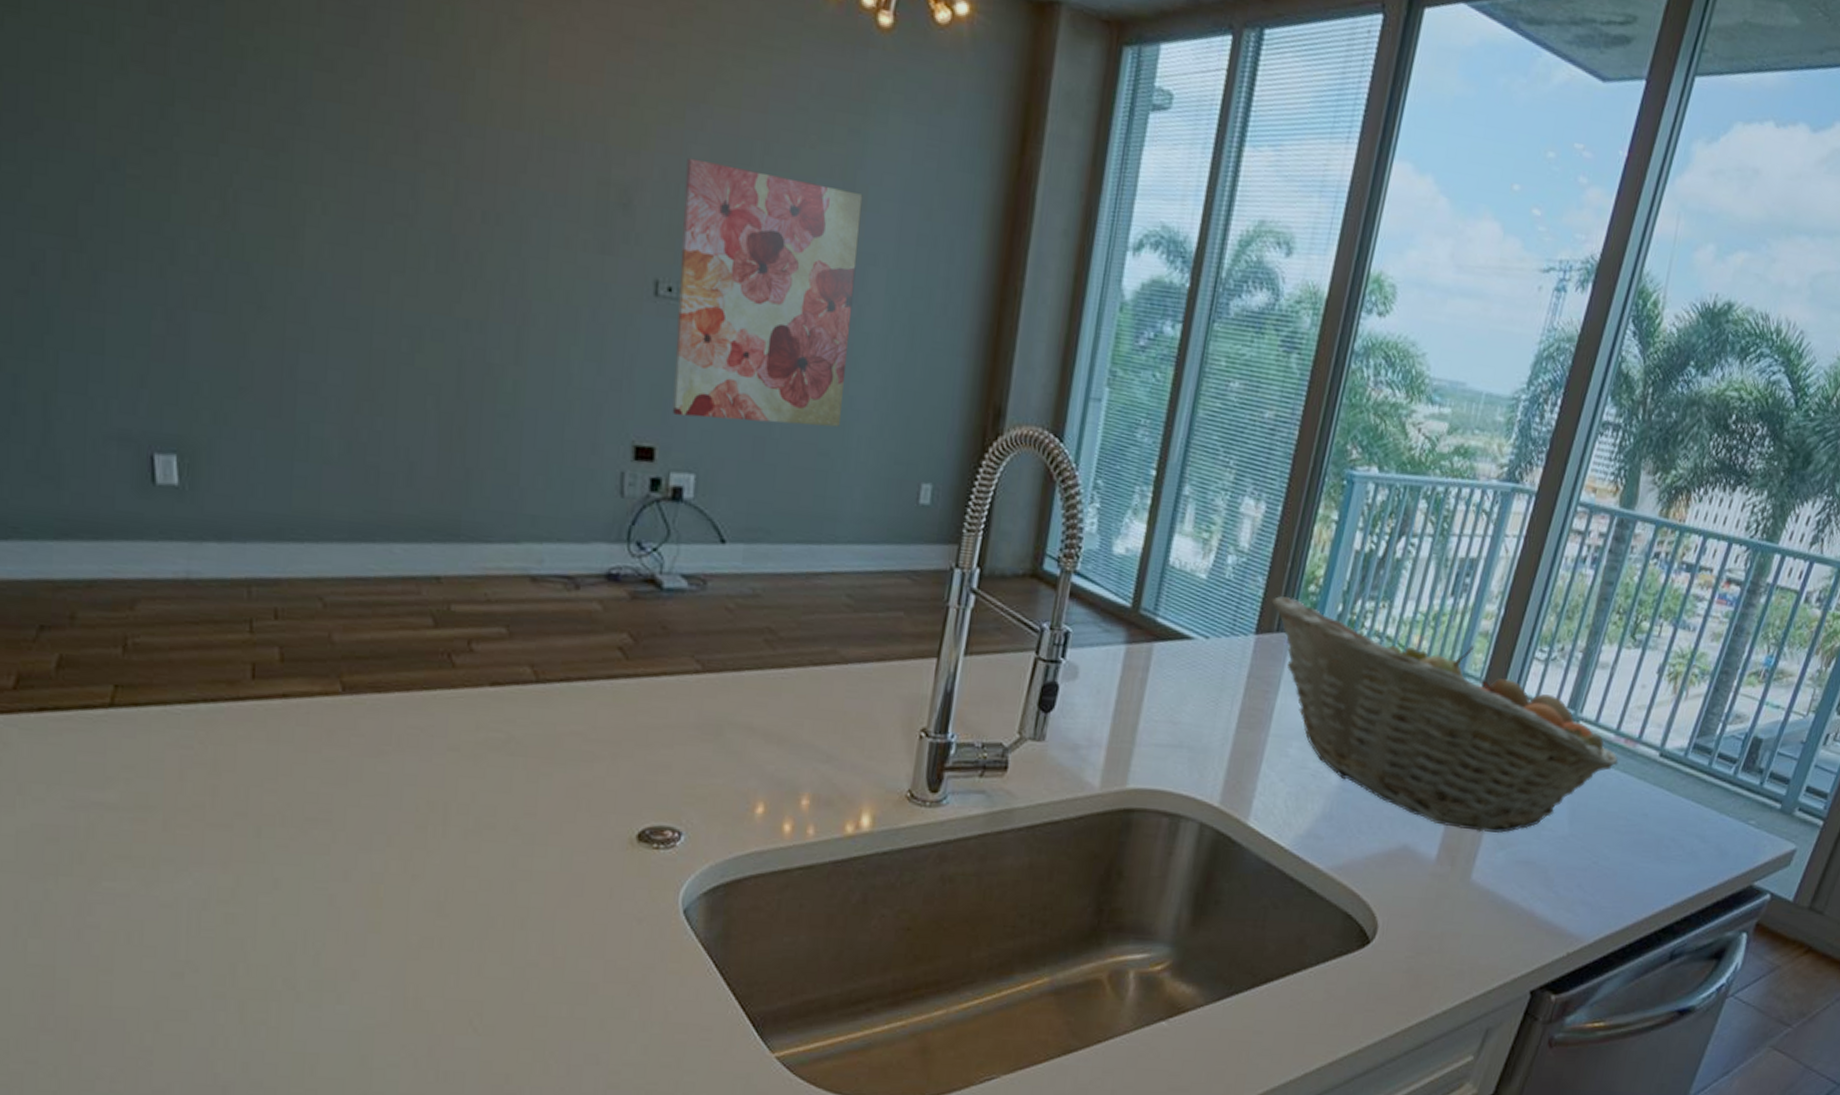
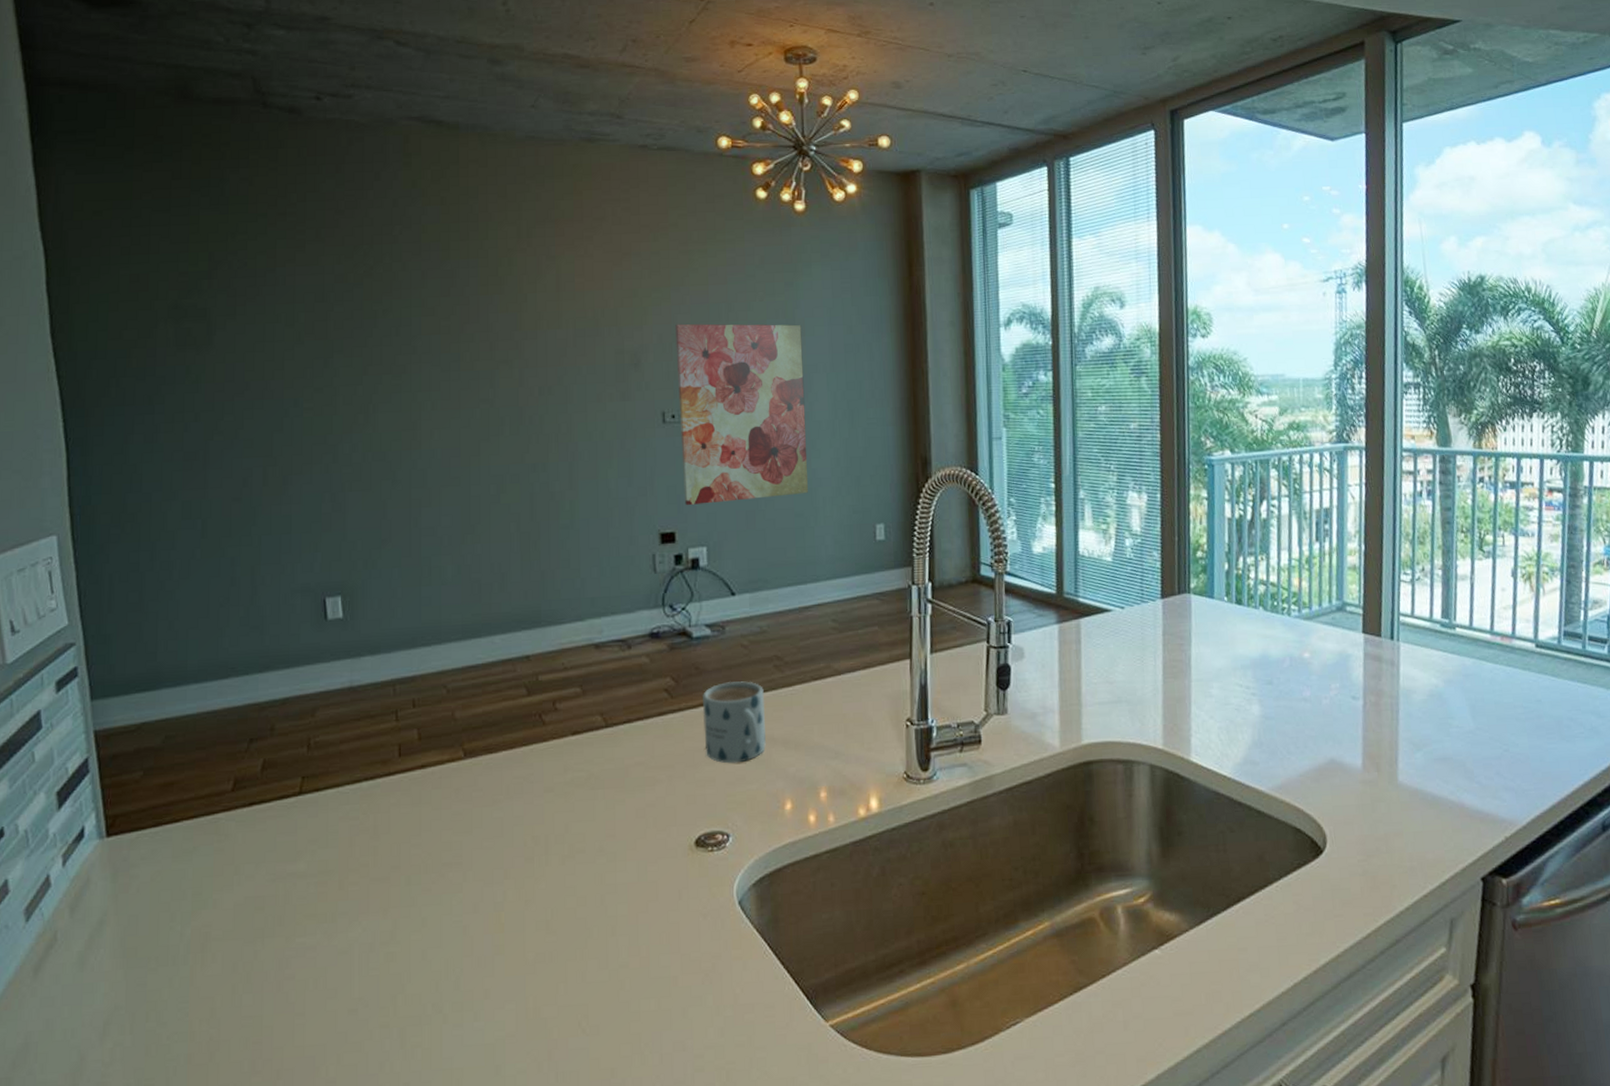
mug: none [663,650,748,751] -> present [702,681,766,764]
fruit basket: present [1271,596,1619,833] -> none [1168,564,1501,738]

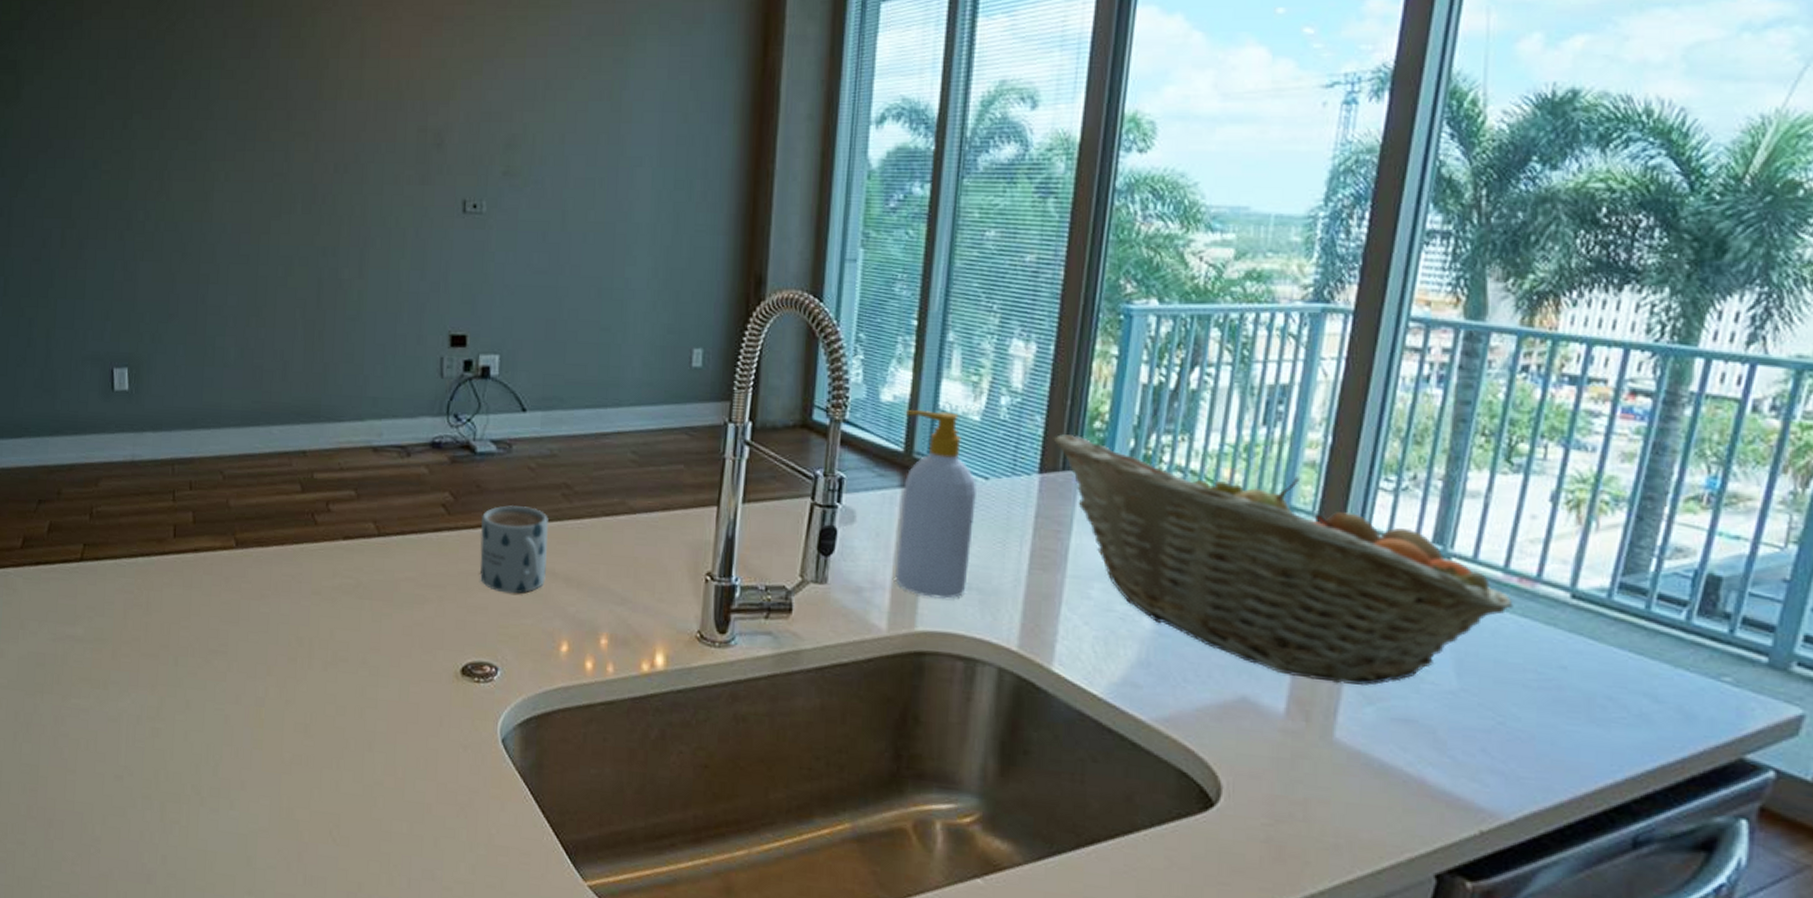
wall art: present [675,323,808,505] -> none [479,101,628,307]
soap bottle: none [1053,556,1118,714] -> present [895,409,977,599]
fruit basket: none [1168,564,1501,738] -> present [1053,434,1514,686]

